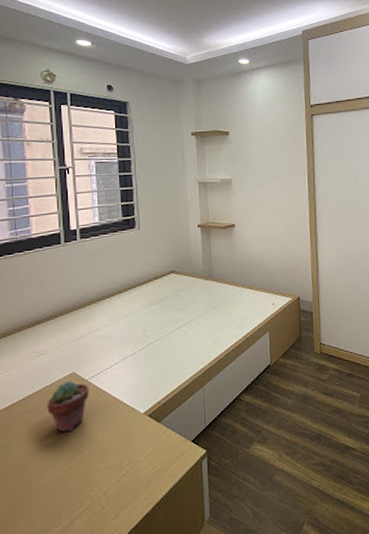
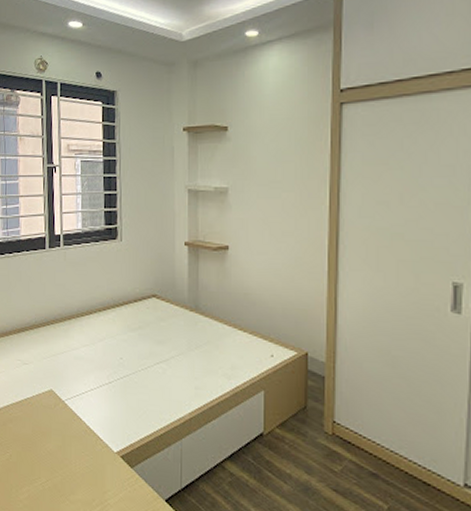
potted succulent: present [47,380,89,432] -> none [27,397,65,452]

